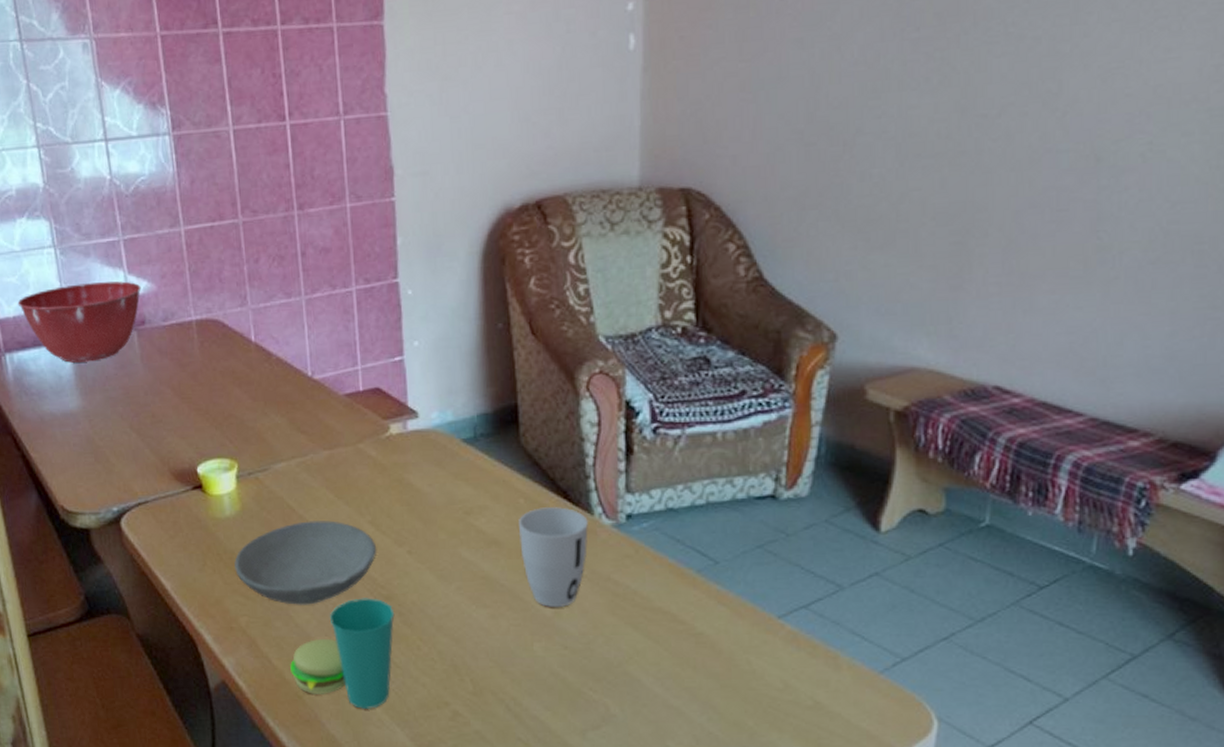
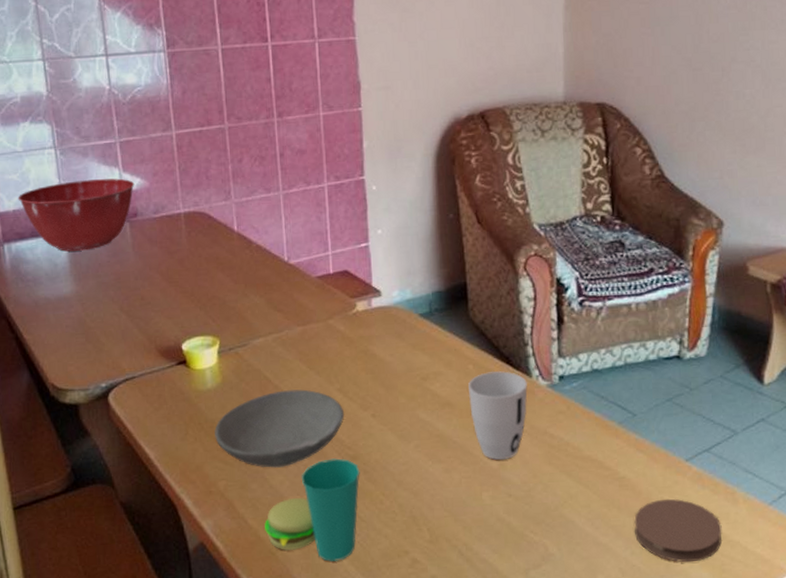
coaster: none [712,660,820,734] -> present [634,498,722,563]

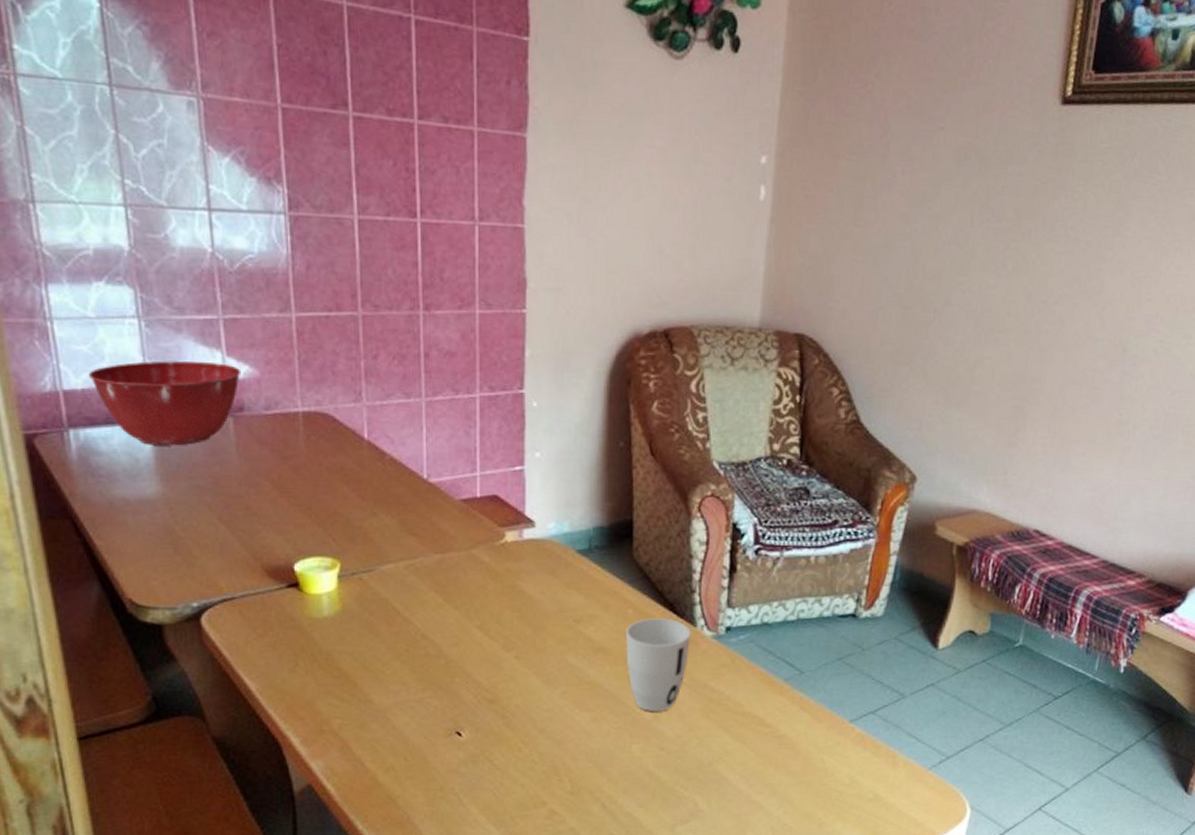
bowl: present [215,389,345,468] -> none [330,624,484,708]
cup: present [264,458,360,562] -> none [384,701,498,810]
coaster: present [634,498,722,563] -> none [790,759,879,823]

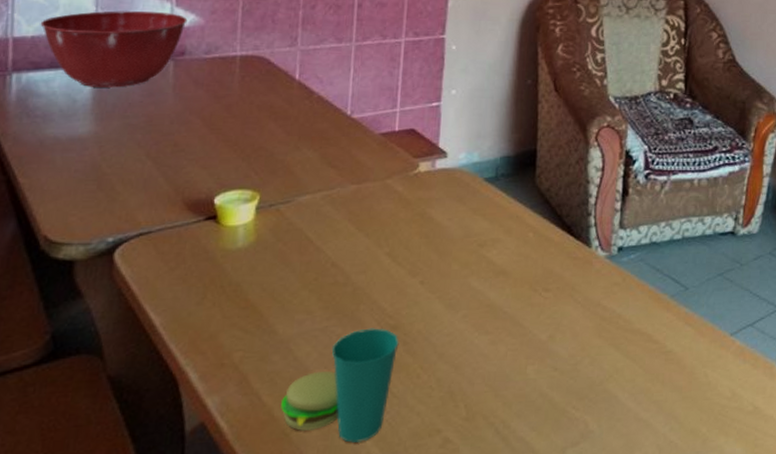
cup: none [384,701,498,810] -> present [281,328,399,443]
cup: present [626,618,691,711] -> none [525,240,586,332]

